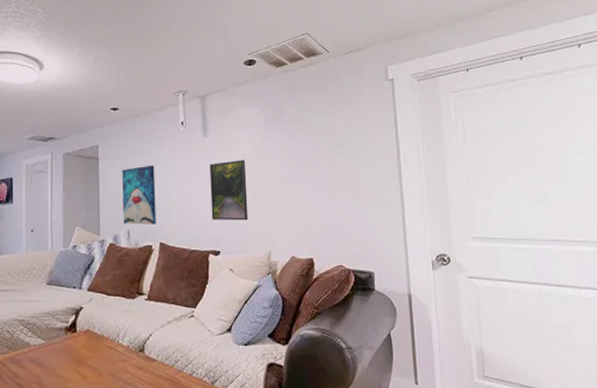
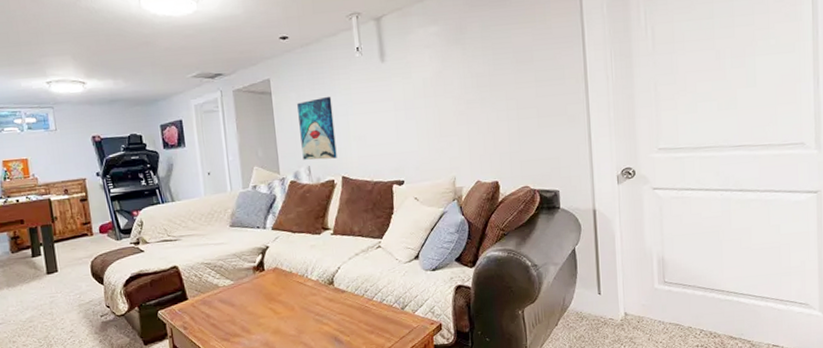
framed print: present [209,160,248,221] -> none [389,84,432,150]

